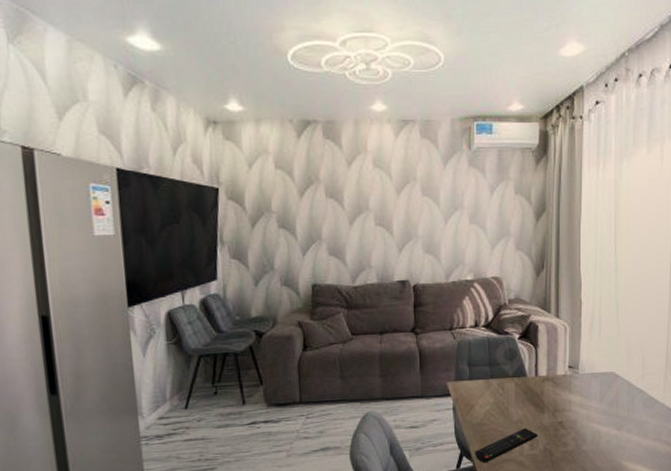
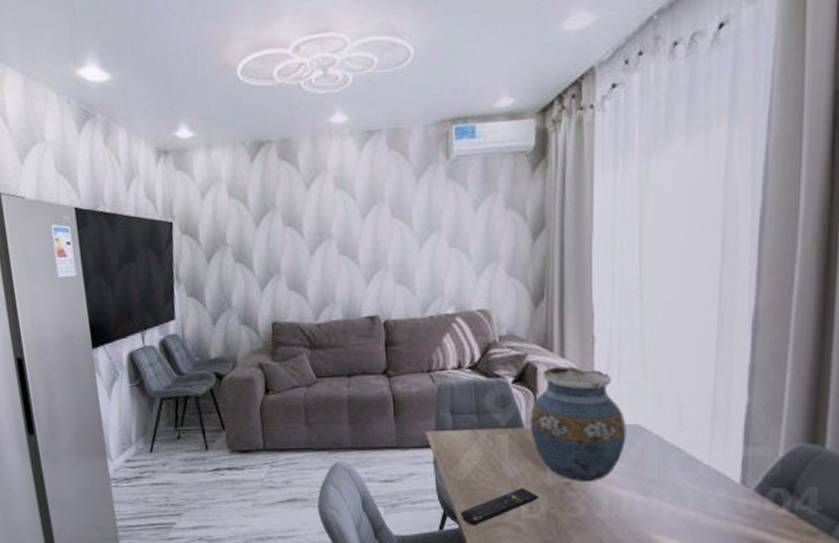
vase: none [532,325,605,421] -> present [530,366,627,483]

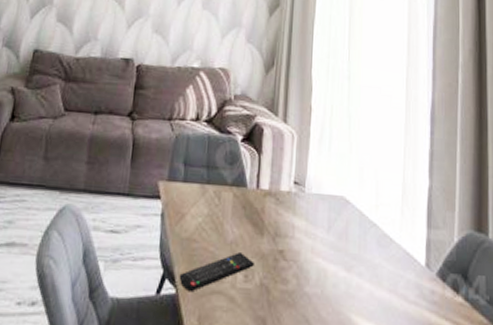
vase: present [530,366,627,483] -> none [253,131,334,252]

